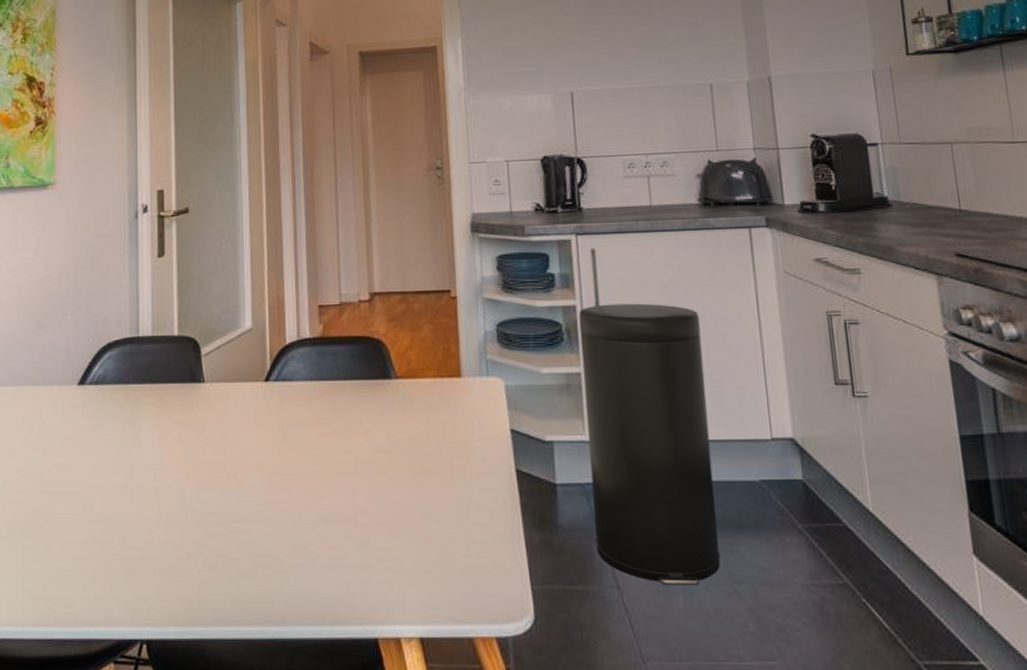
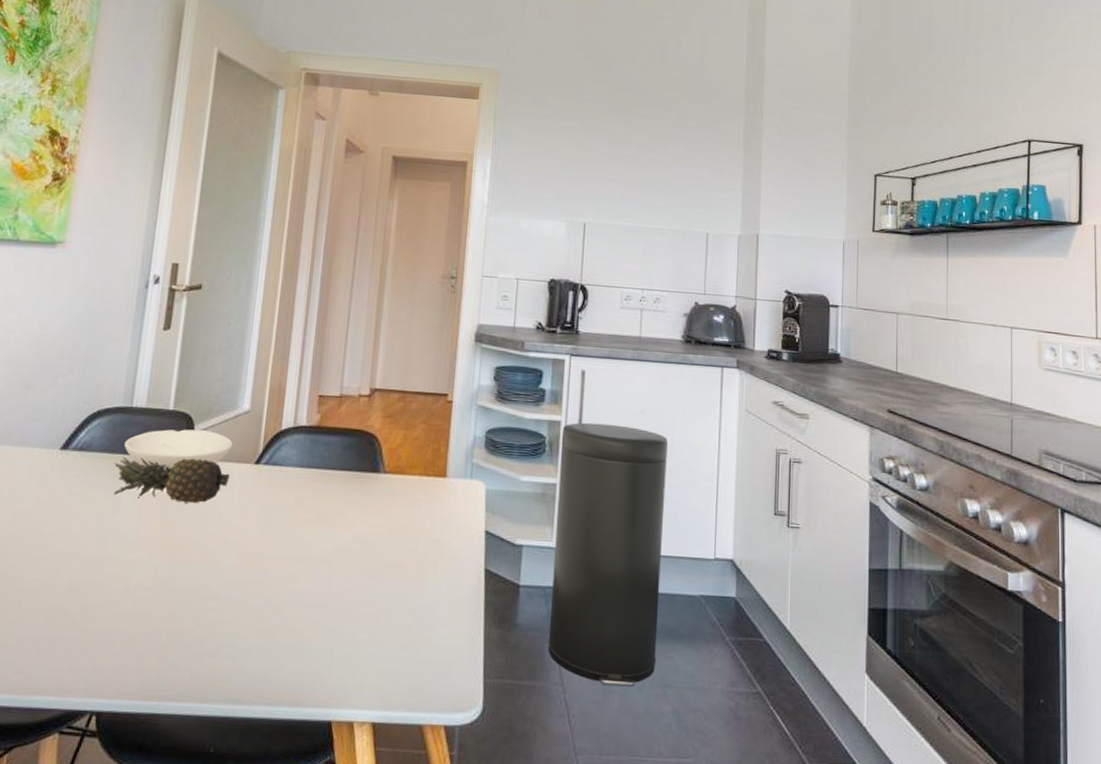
fruit: none [129,381,242,427] -> present [114,456,231,504]
bowl: none [137,352,240,396] -> present [124,429,233,470]

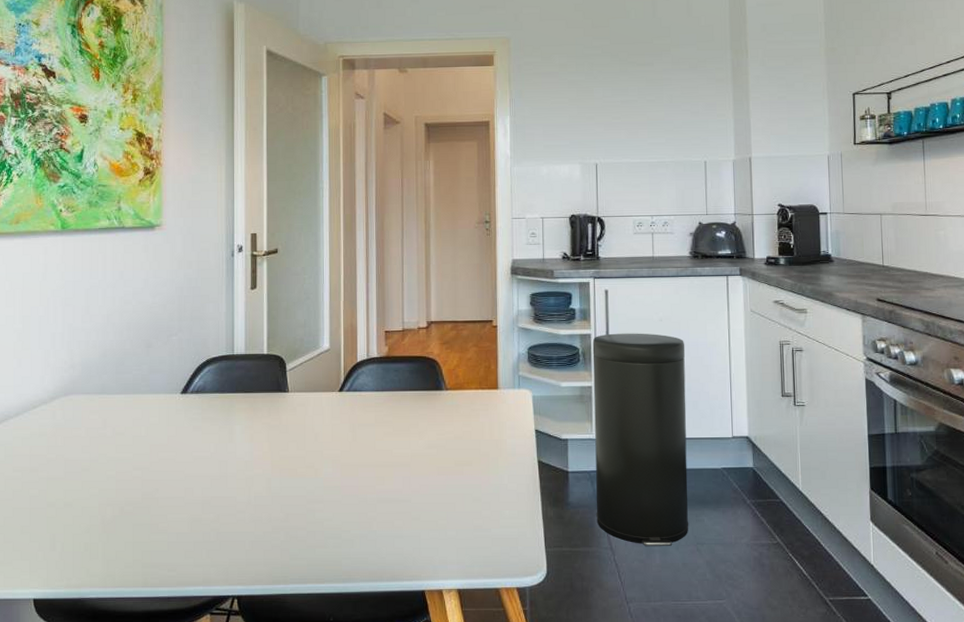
fruit: present [114,456,231,504] -> none [225,391,320,428]
bowl: present [124,429,233,470] -> none [231,367,319,403]

